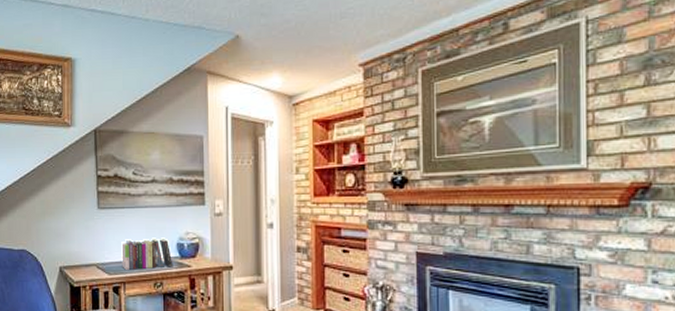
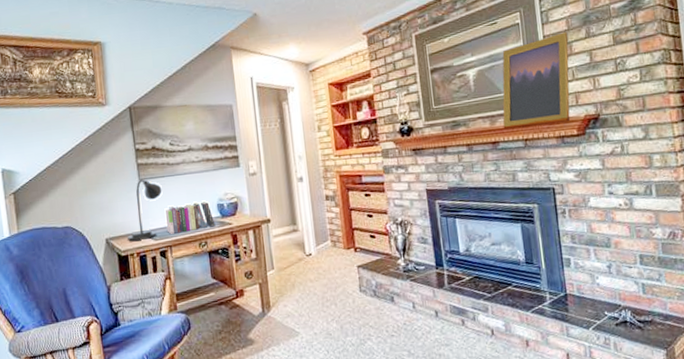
desk lamp: none [80,209,121,272] -> present [126,179,162,241]
picture frame: none [521,77,620,191] -> present [502,32,570,129]

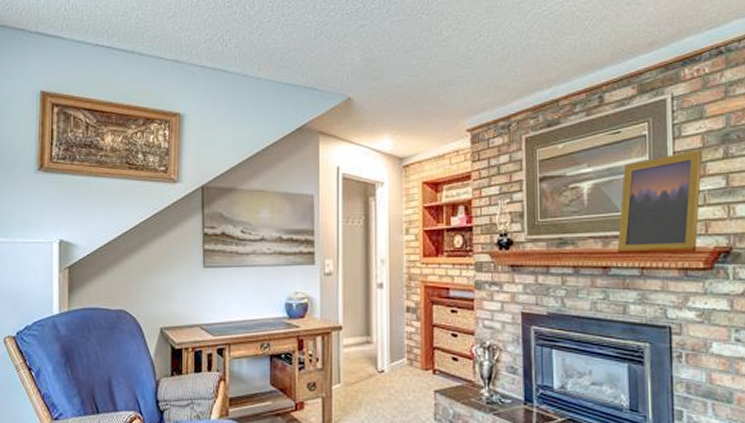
desk lamp: present [126,179,162,241] -> none [183,267,227,333]
books: present [164,201,216,234] -> none [227,299,281,331]

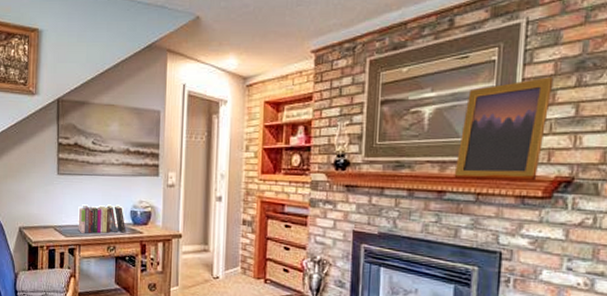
books: none [227,299,281,331] -> present [78,204,126,234]

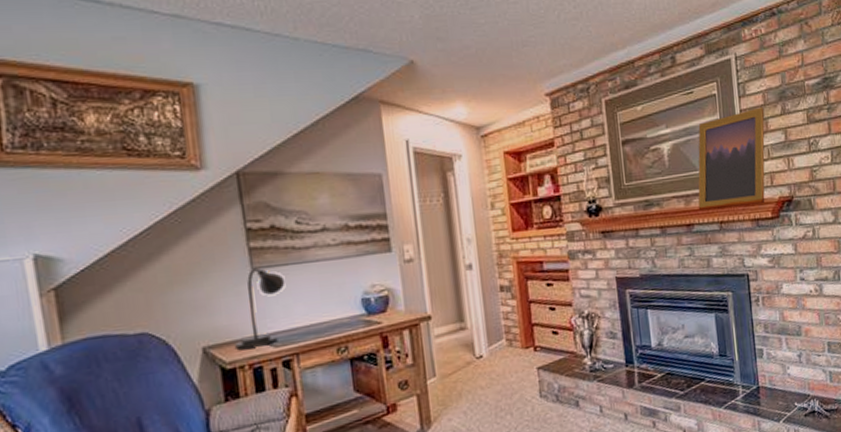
desk lamp: none [39,174,79,234] -> present [233,268,286,350]
books: present [78,204,126,234] -> none [288,295,360,338]

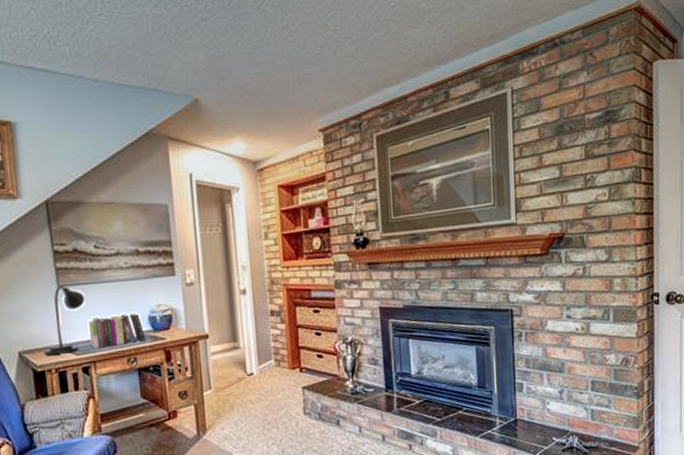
books: none [288,295,360,338] -> present [87,313,147,349]
picture frame: present [698,107,765,211] -> none [464,142,539,245]

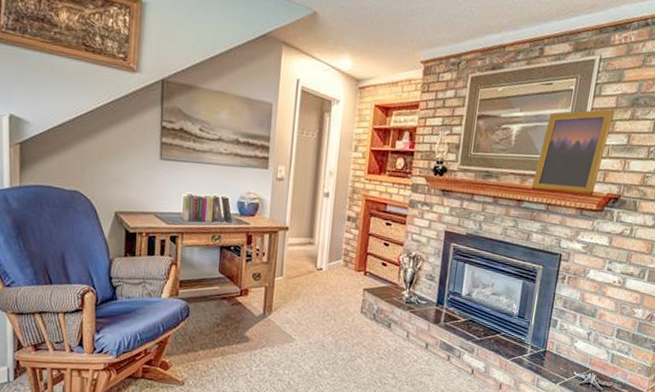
desk lamp: present [43,286,85,355] -> none [137,159,183,221]
picture frame: none [464,142,539,245] -> present [531,109,615,196]

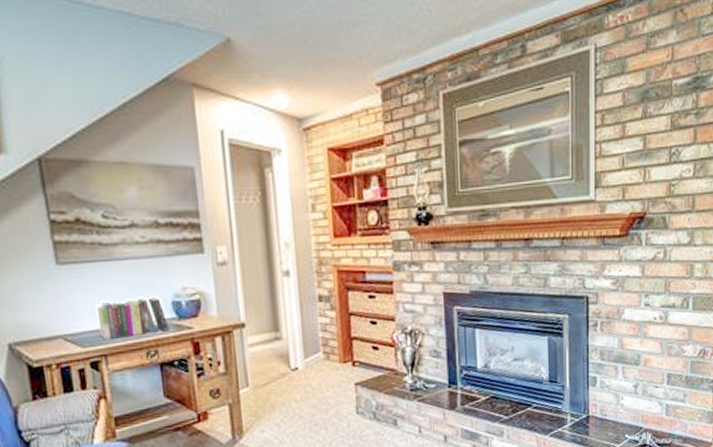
picture frame: present [531,109,615,196] -> none [539,109,623,224]

